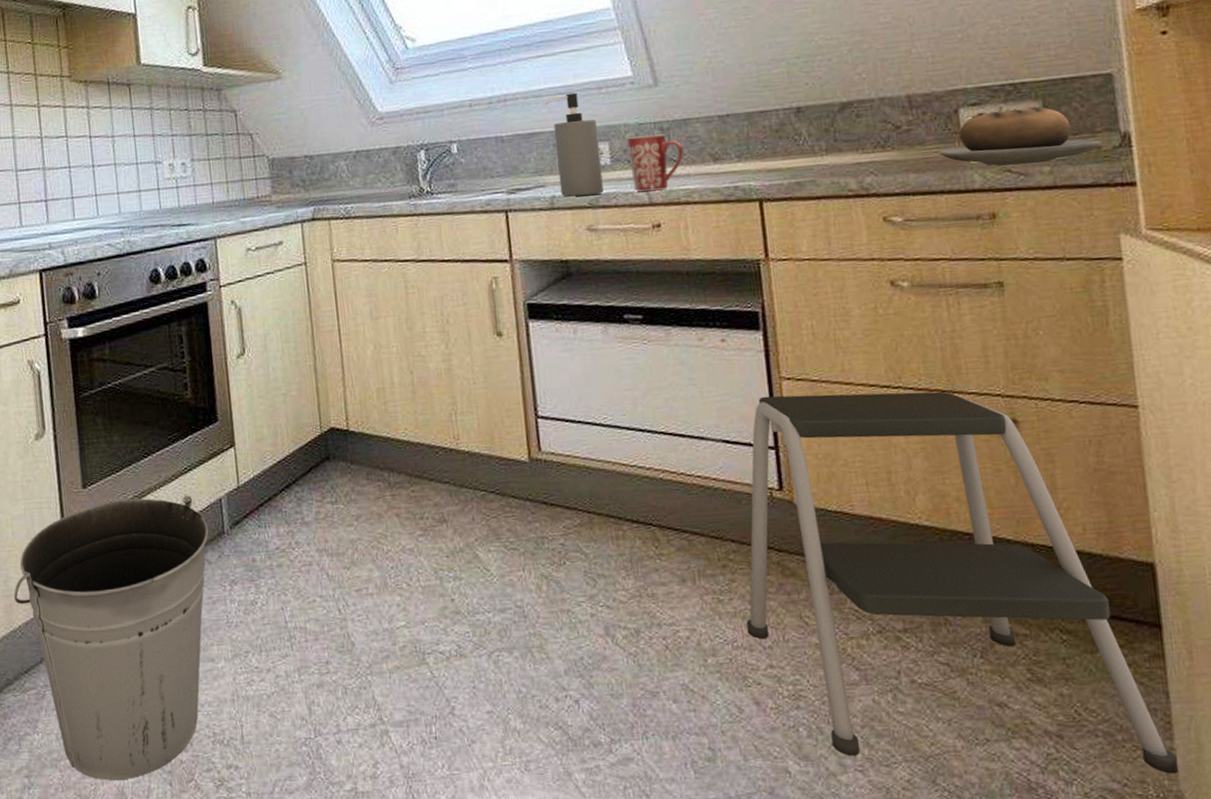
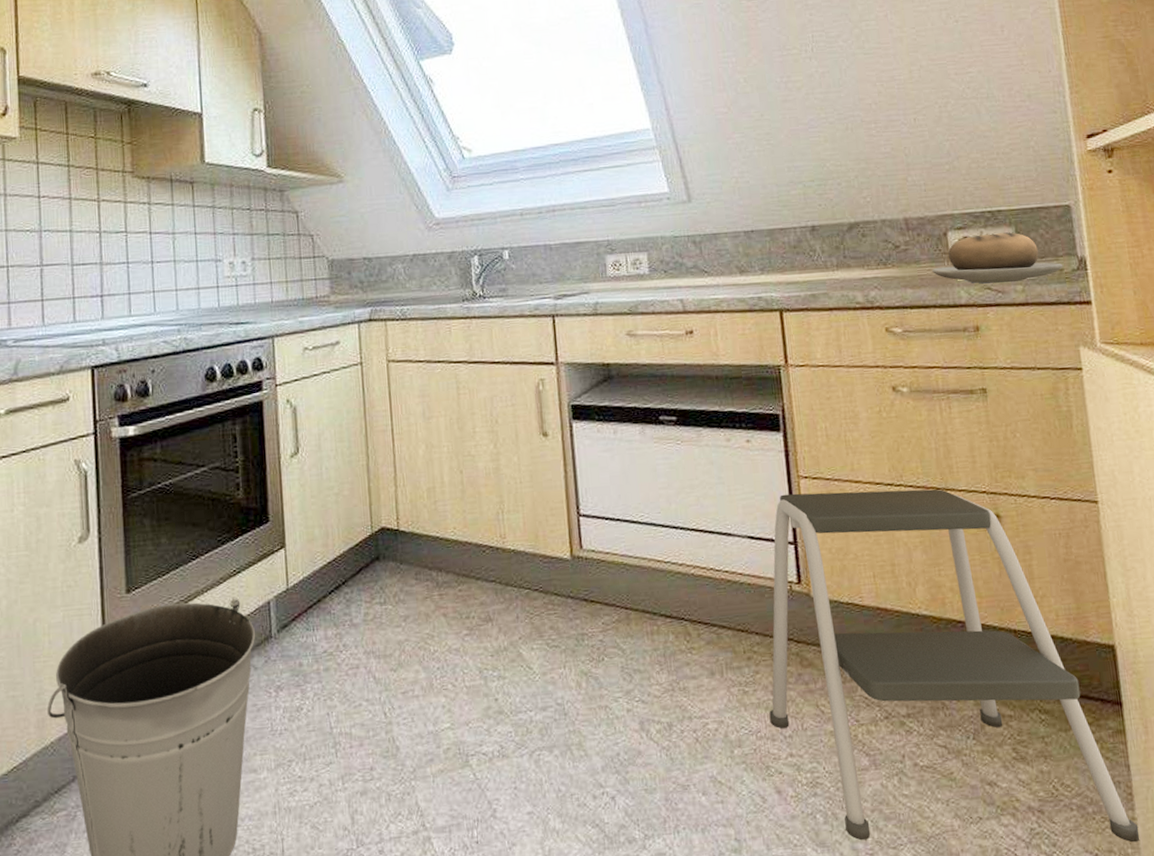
soap dispenser: present [545,92,604,197] -> none [590,205,642,303]
mug: present [625,134,684,192] -> none [662,247,714,300]

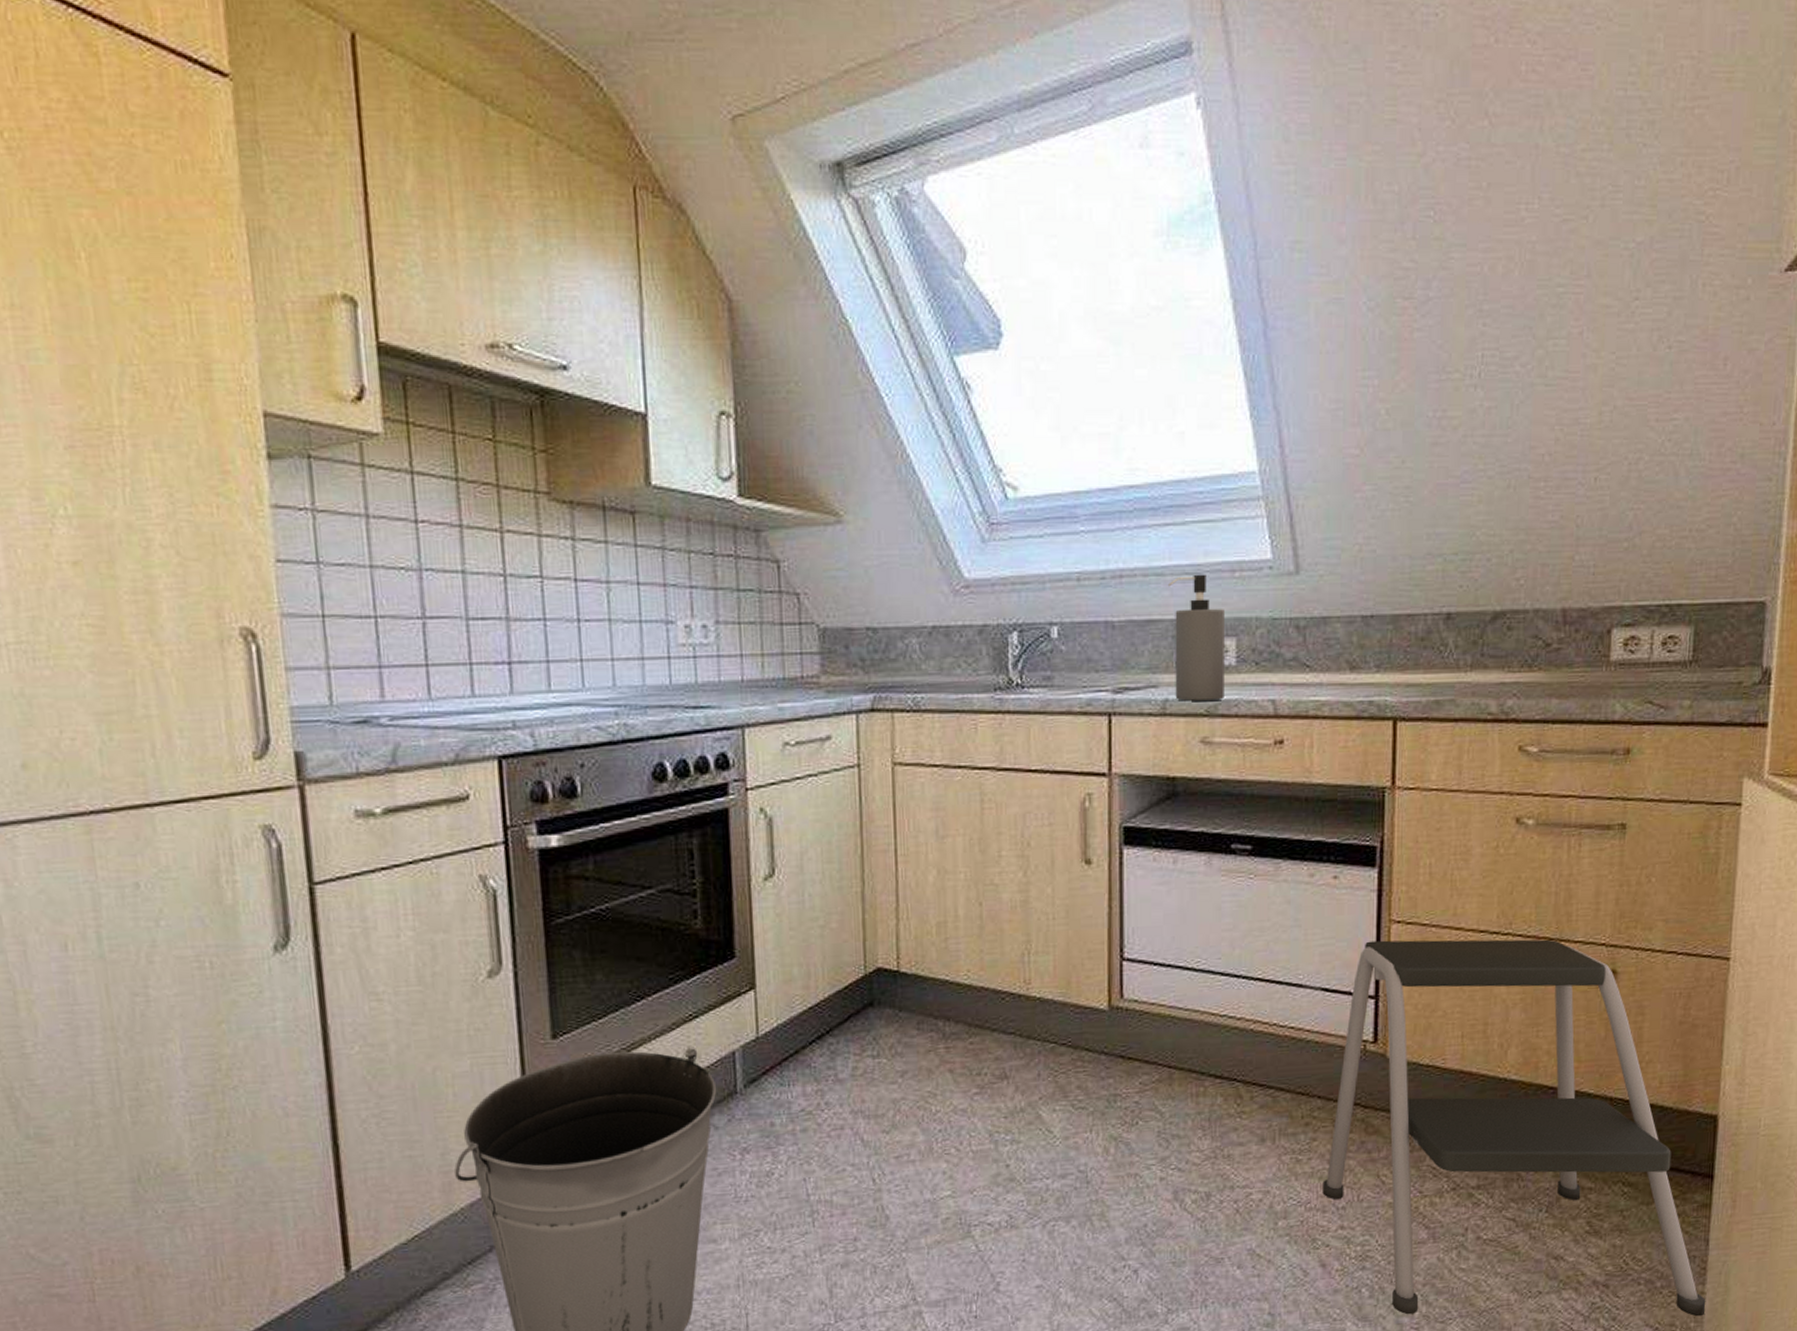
soap dispenser: none [590,205,642,303] -> present [1167,574,1224,701]
bread: present [932,232,1063,284] -> none [1586,633,1743,697]

